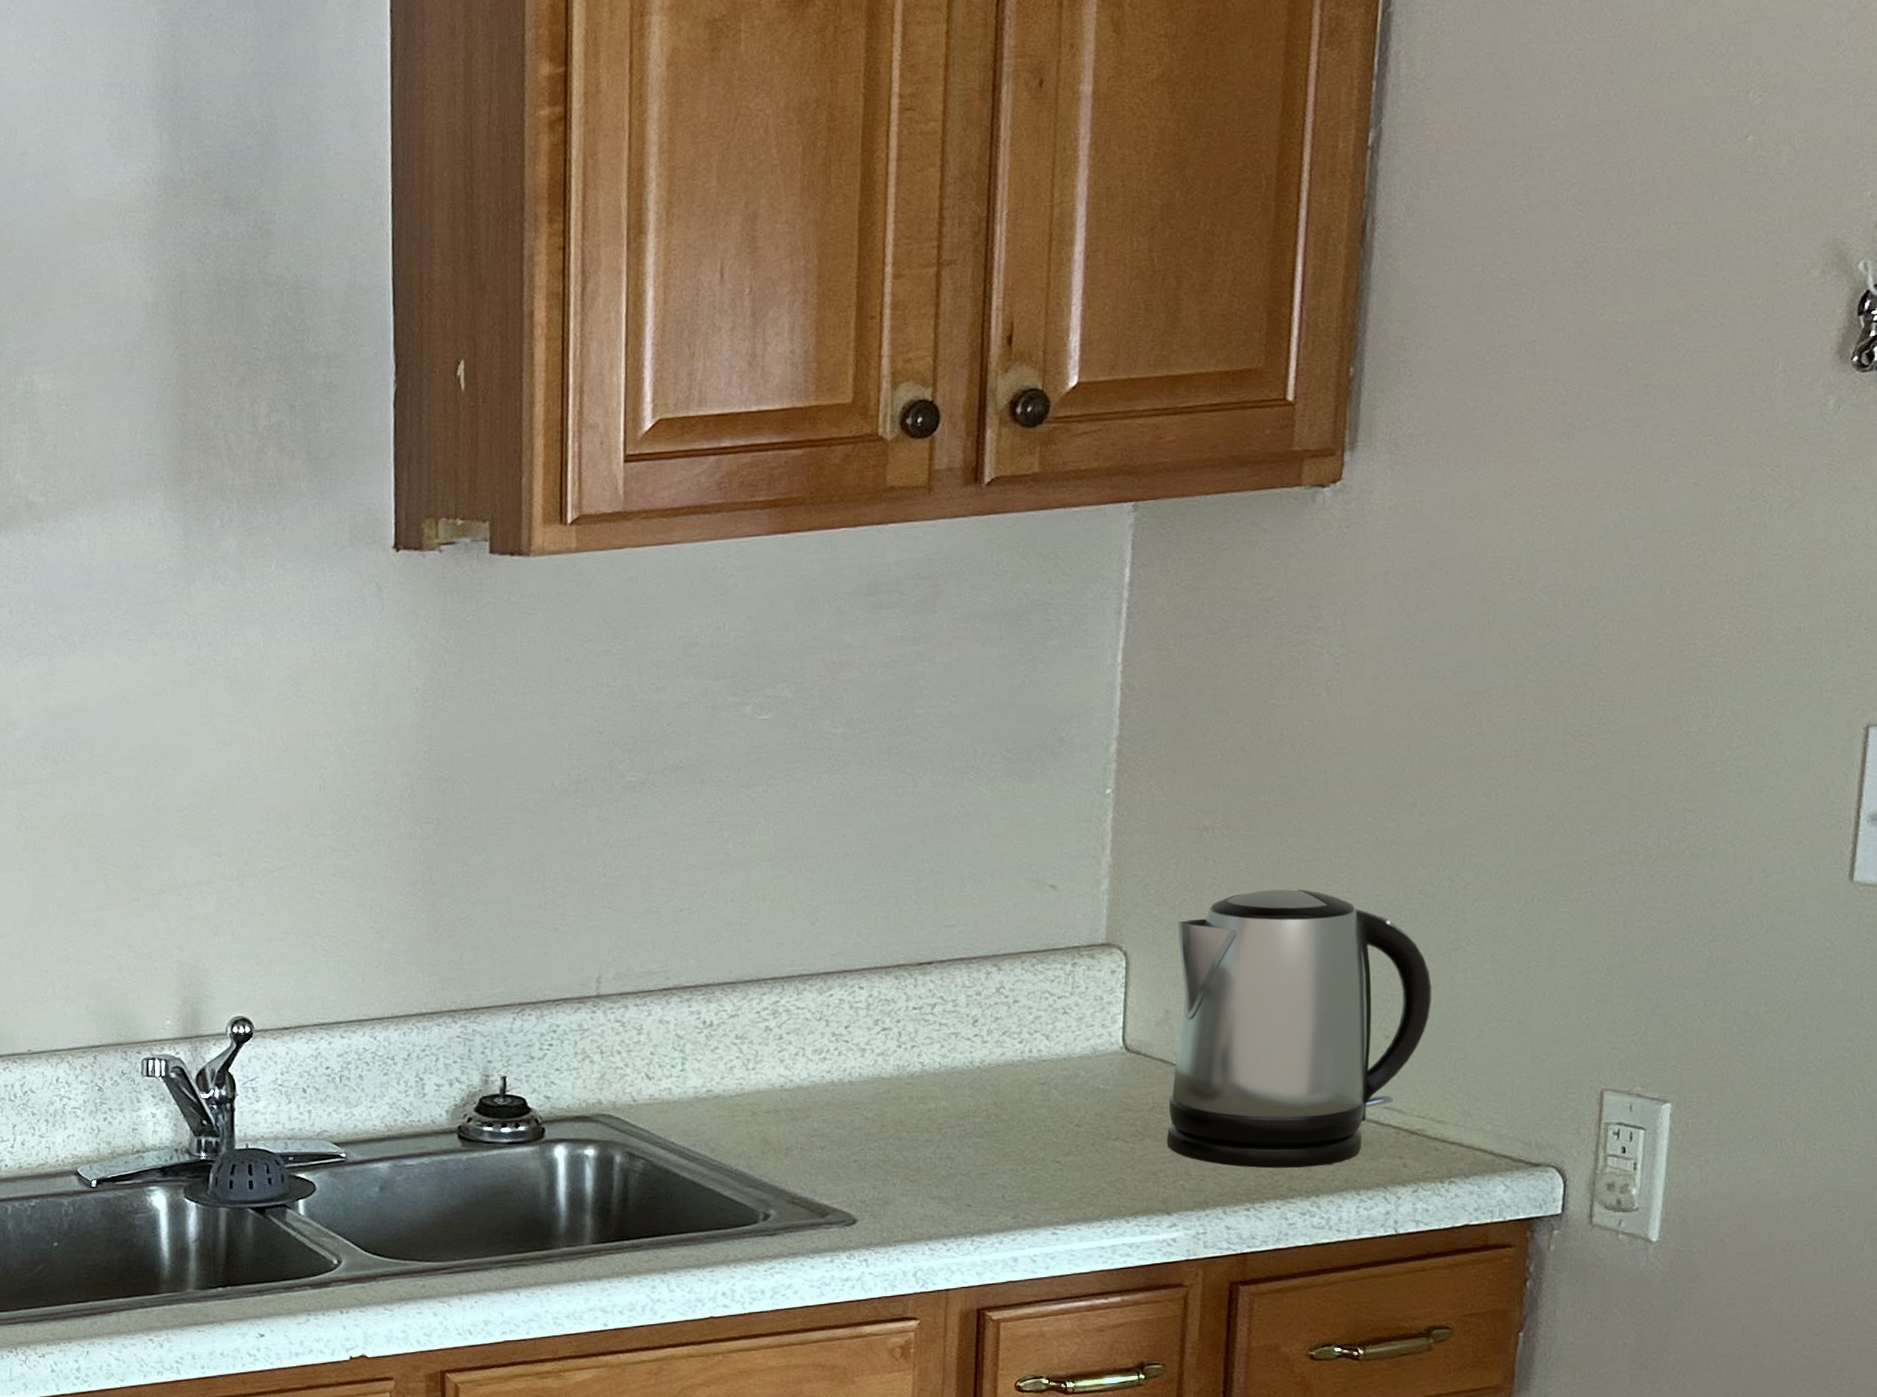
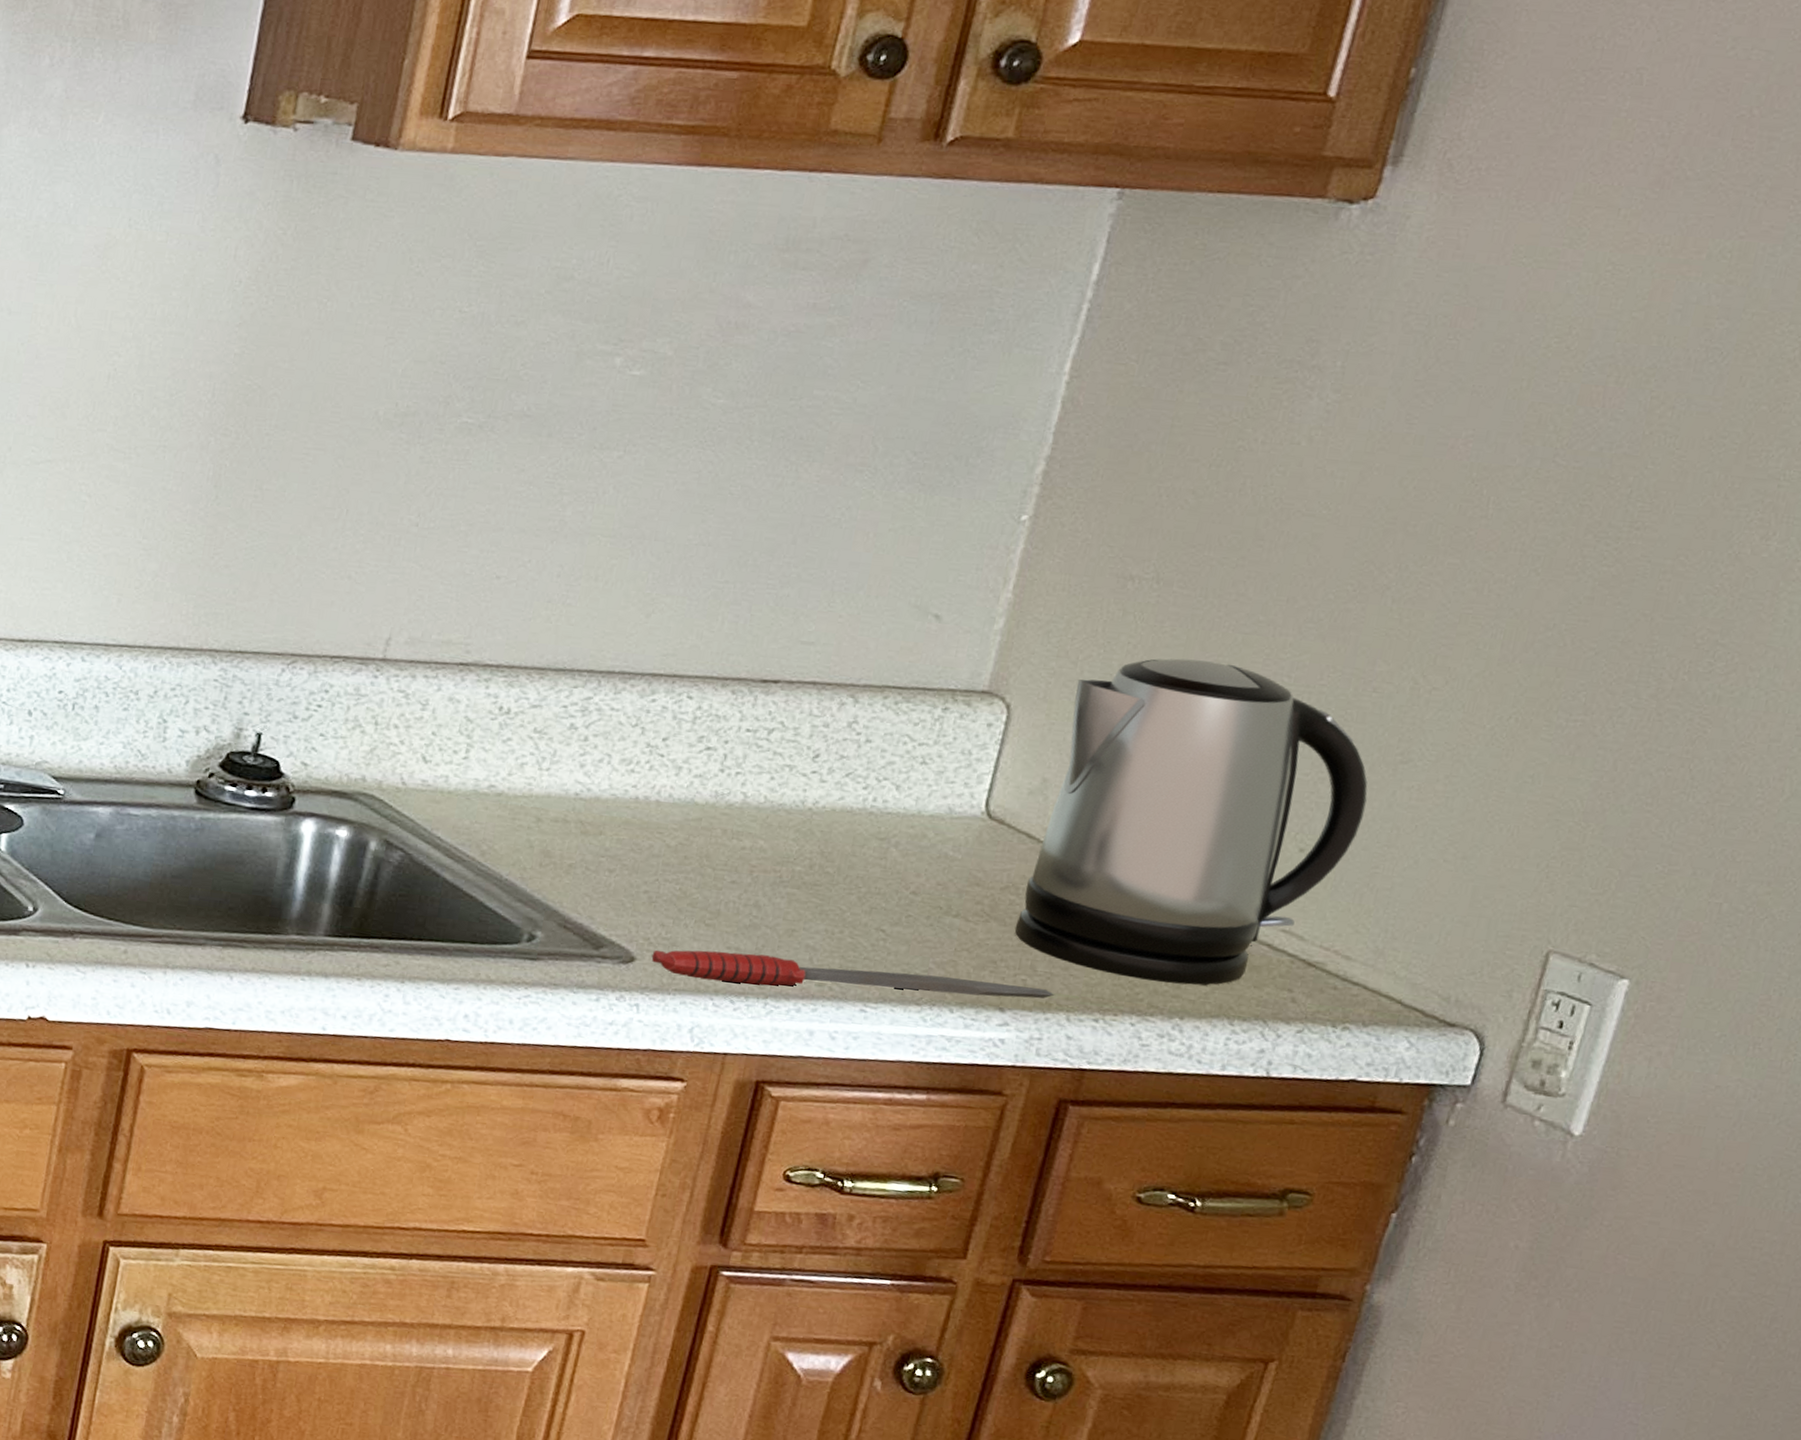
knife: none [870,1190,1210,1229] -> present [651,950,1055,999]

